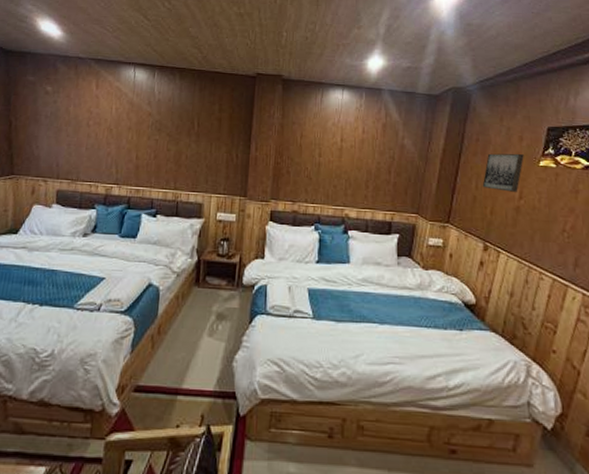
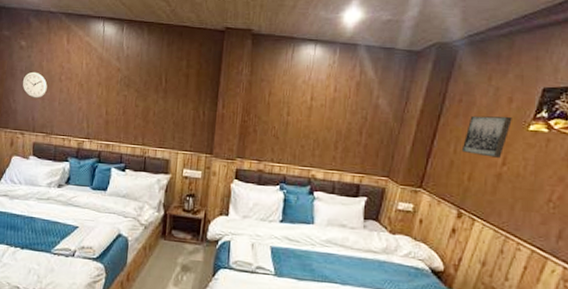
wall clock: none [46,117,74,144] -> present [22,71,47,99]

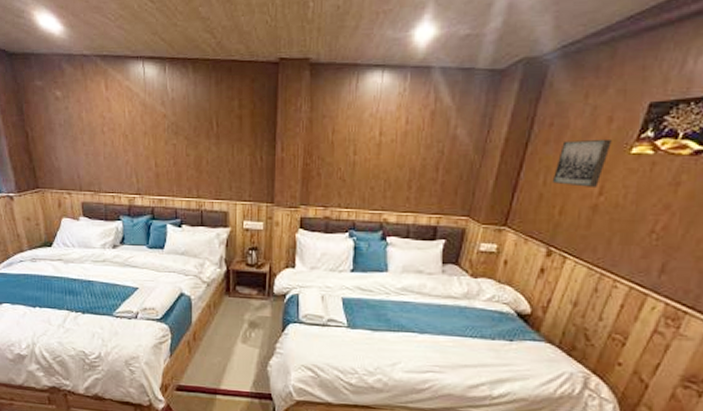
wall clock: present [22,71,47,99] -> none [62,124,90,154]

